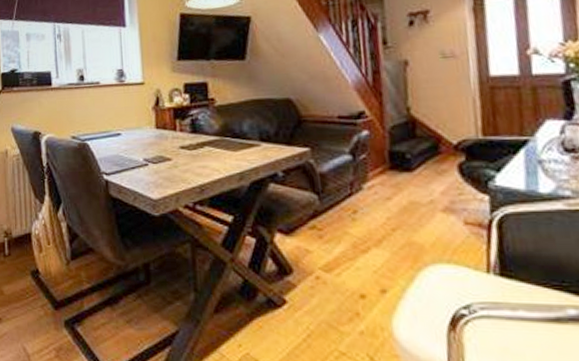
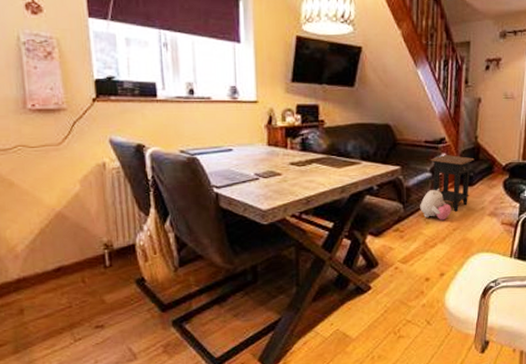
plush toy: none [341,175,386,217] -> present [420,189,452,221]
side table: none [347,131,410,206] -> present [430,154,475,212]

